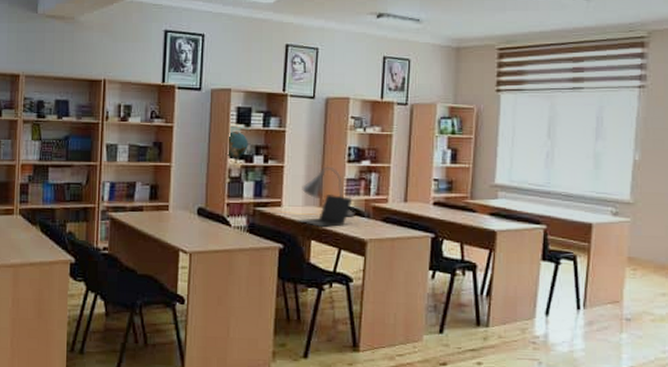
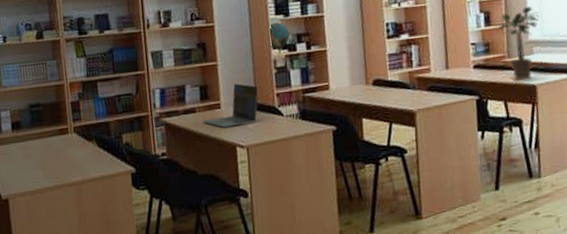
laptop: none [148,188,209,231] -> present [202,83,258,128]
laptop: present [297,193,353,227] -> none [347,70,397,104]
table lamp: present [302,166,355,217] -> none [346,44,401,91]
potted plant: none [462,148,509,223] -> present [496,6,540,80]

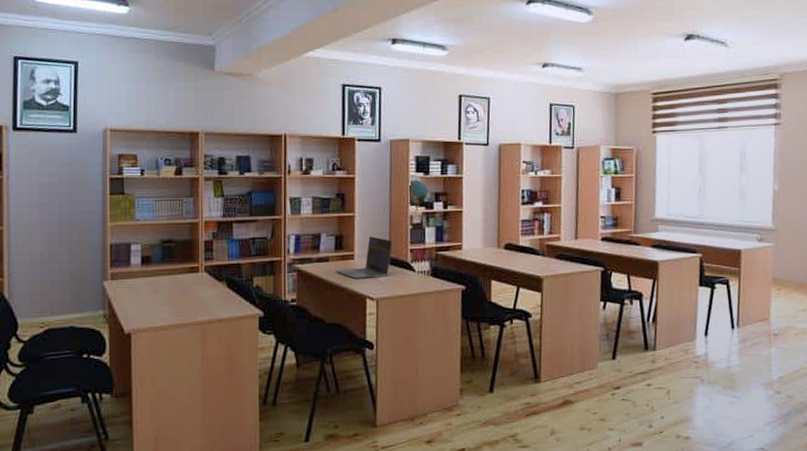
potted plant: present [496,6,540,80] -> none [625,185,666,255]

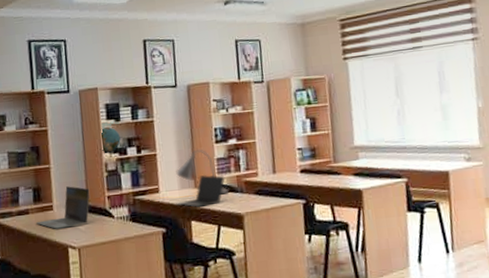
laptop: none [478,235,528,267] -> present [176,174,225,207]
table lamp: none [480,209,531,256] -> present [176,149,230,195]

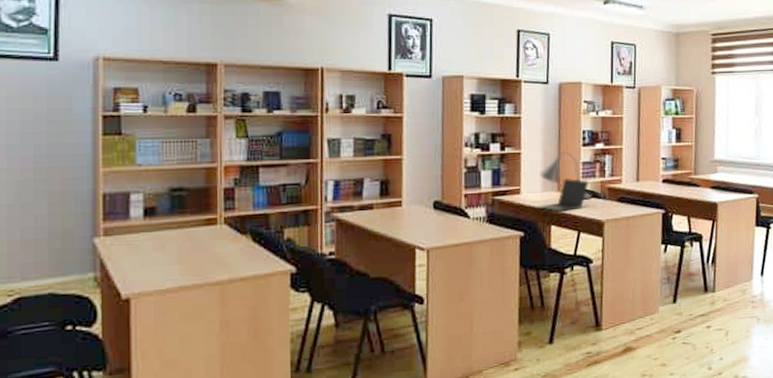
laptop: present [35,186,90,229] -> none [380,181,445,228]
globe: present [100,126,121,153] -> none [460,119,484,147]

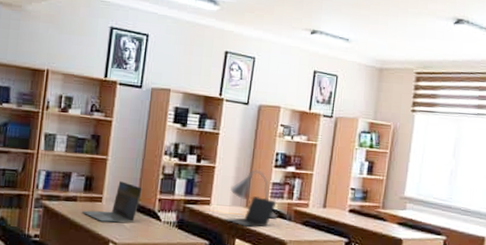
laptop: none [380,181,445,228] -> present [81,181,142,223]

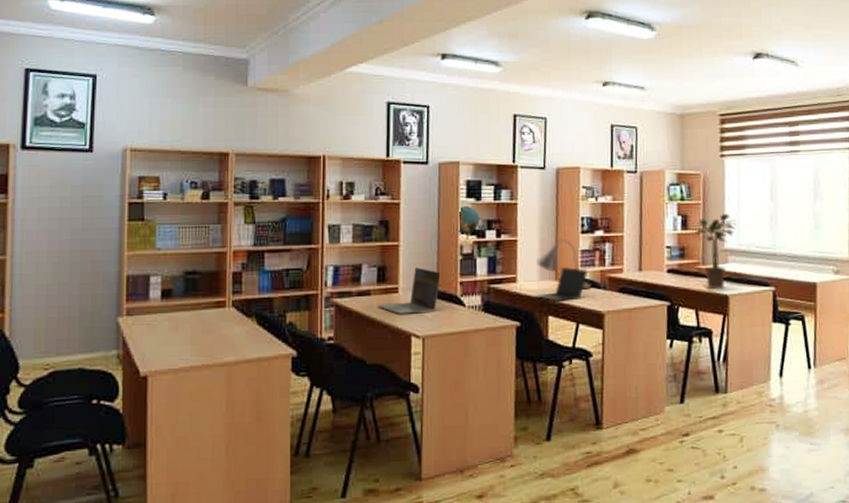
globe: none [160,129,183,156] -> present [456,205,480,234]
potted plant: none [377,164,418,232] -> present [692,213,736,289]

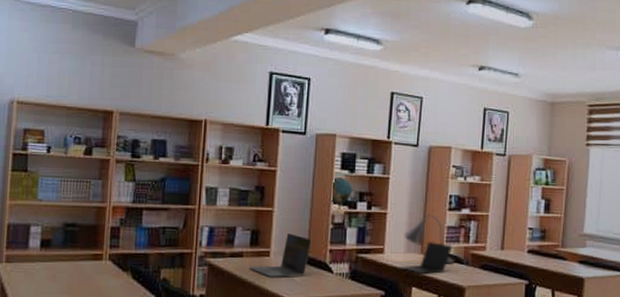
potted plant: present [692,213,736,289] -> none [554,199,596,271]

